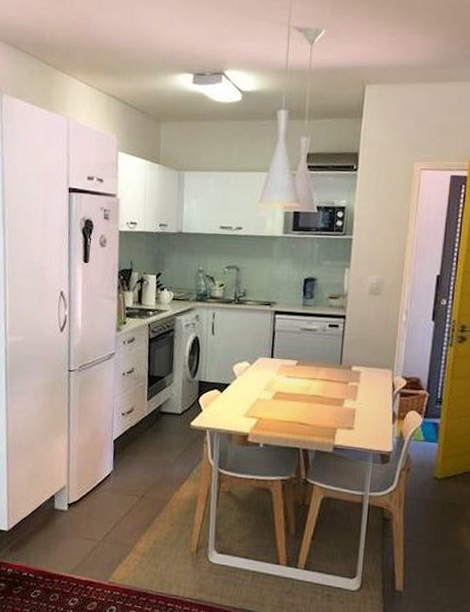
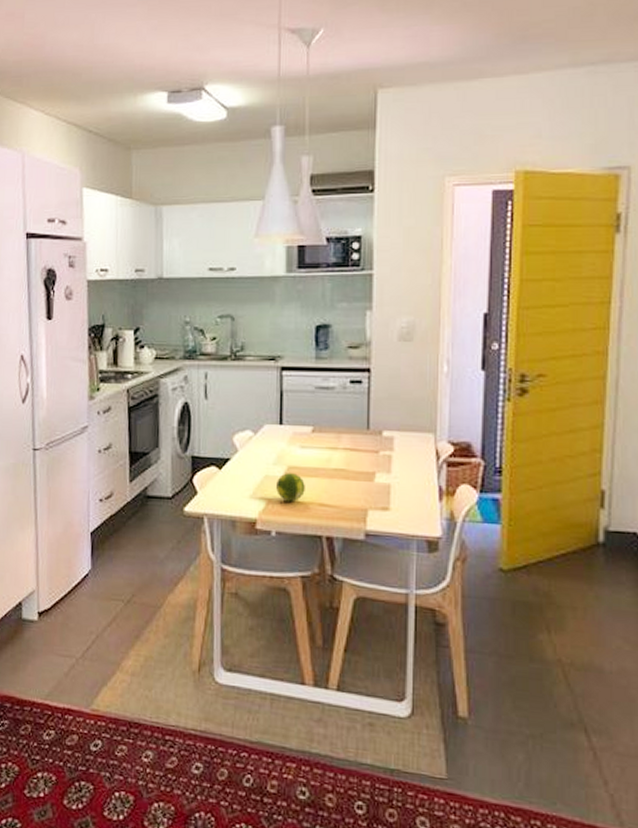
fruit: none [265,397,289,421] -> present [276,473,305,502]

